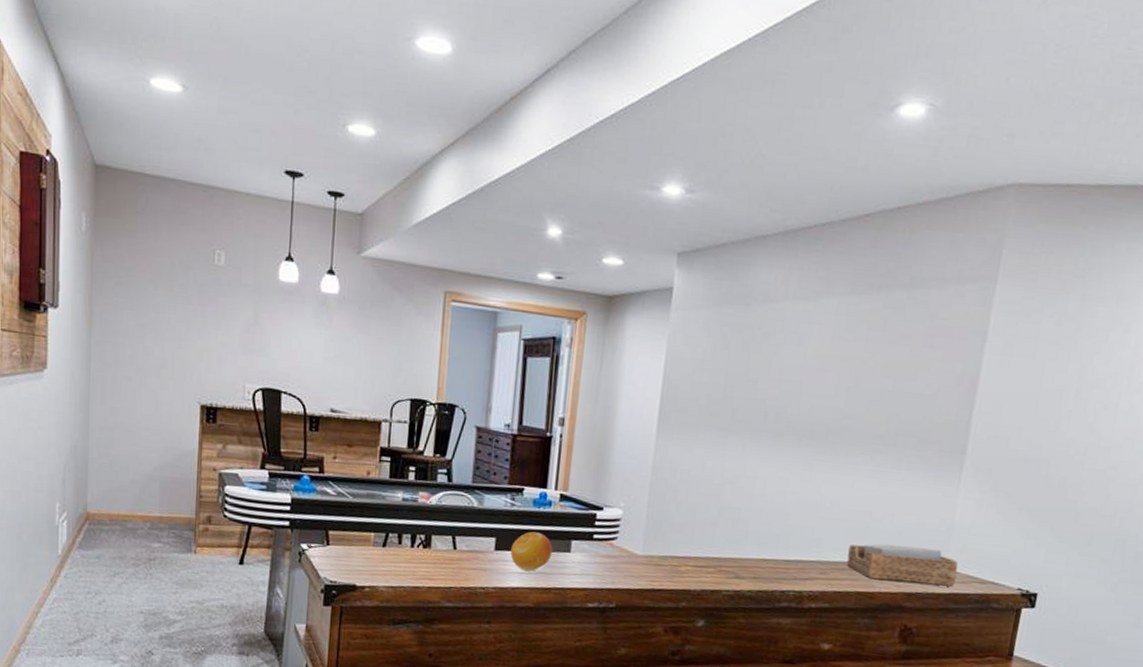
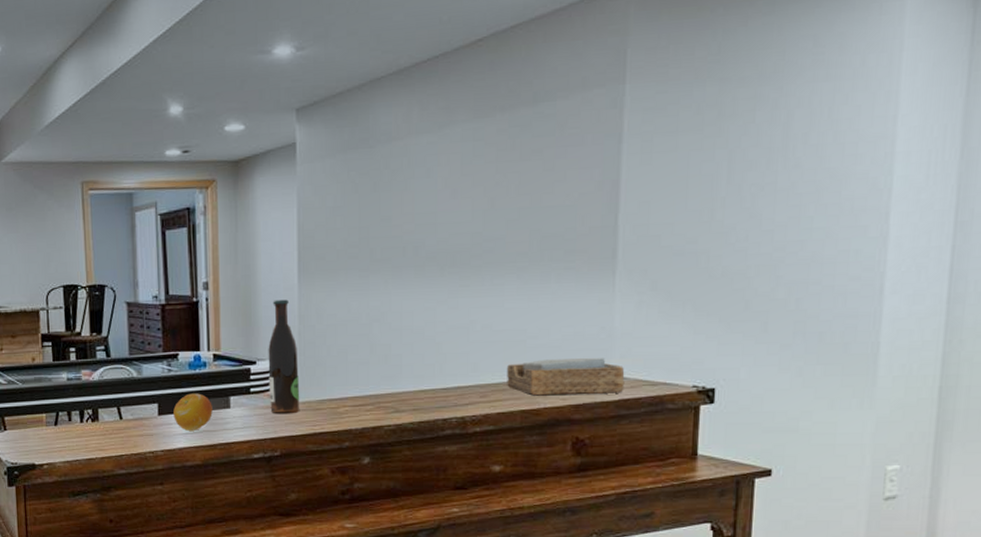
bottle: none [611,446,647,567] -> present [268,299,300,414]

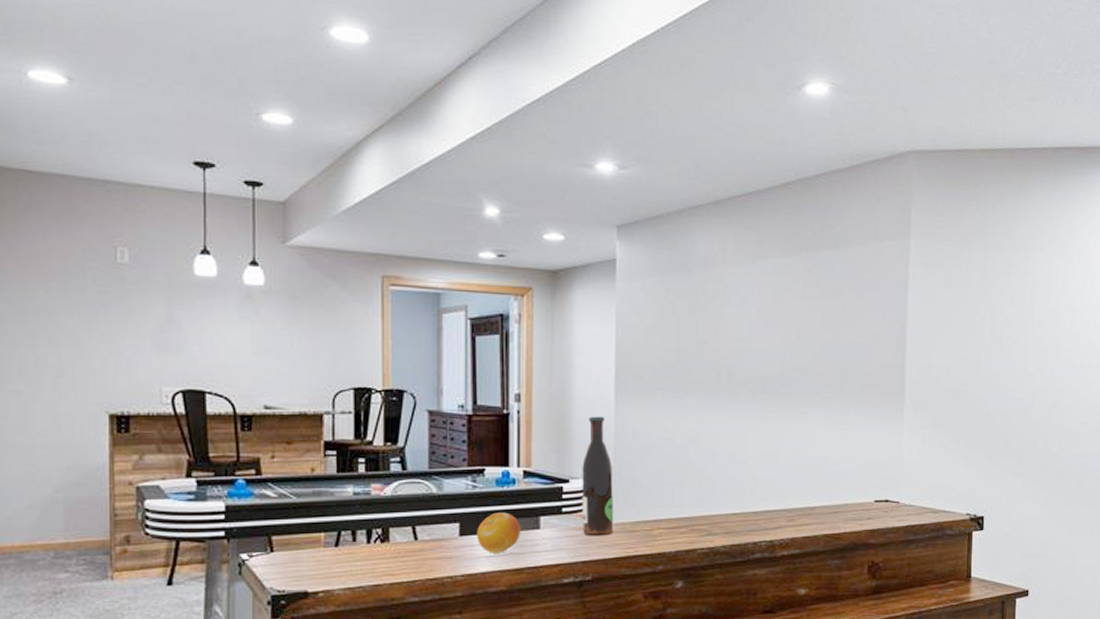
napkin holder: present [507,358,625,396] -> none [811,486,912,521]

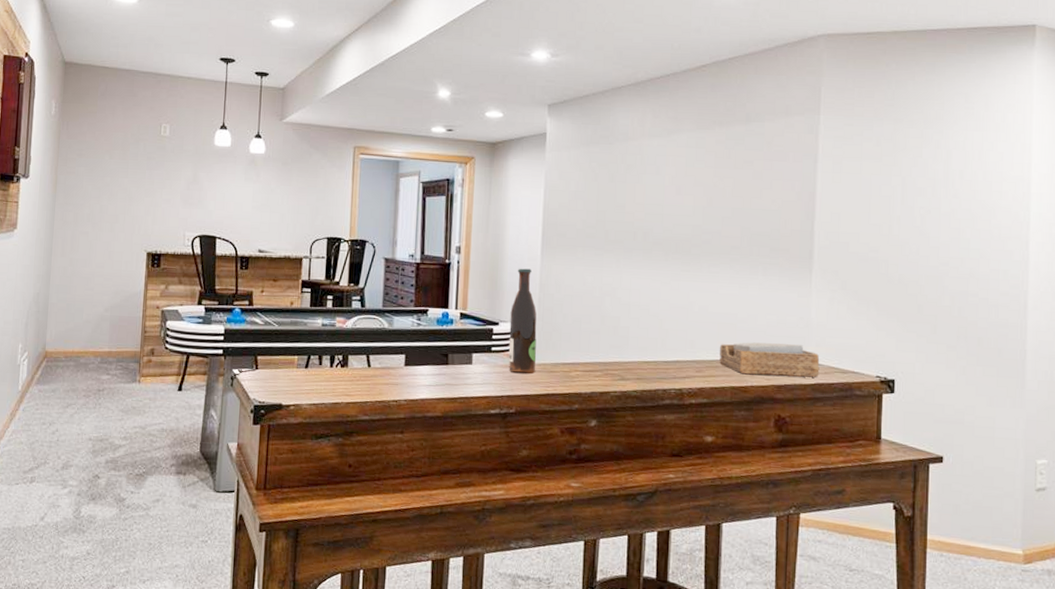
fruit: present [477,512,521,553] -> none [419,347,456,383]
napkin holder: none [811,486,912,521] -> present [719,342,820,378]

